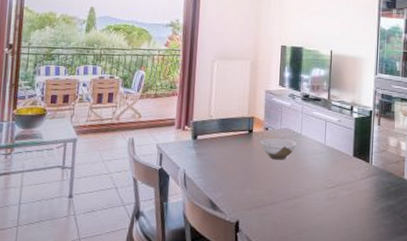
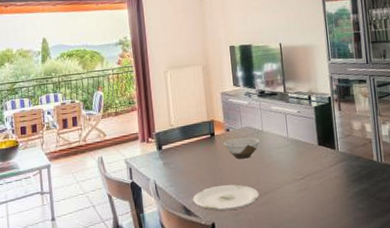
plate: none [220,183,288,210] -> present [193,184,259,211]

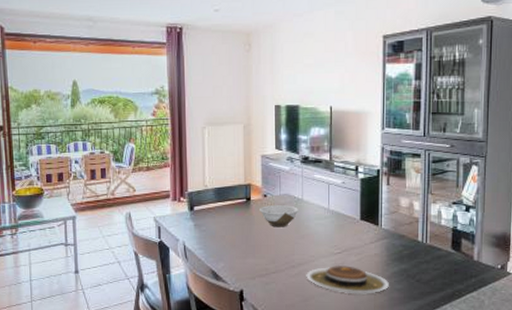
plate: present [193,184,259,211] -> none [222,252,292,279]
plate: none [273,190,352,218] -> present [306,264,389,294]

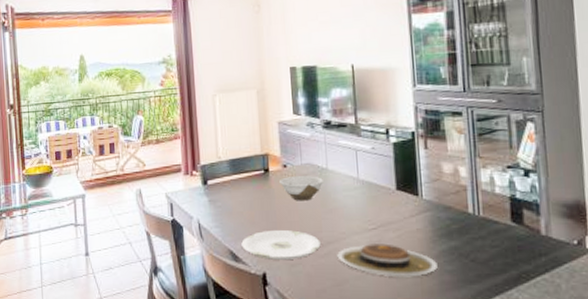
plate: none [222,252,292,279] -> present [241,229,321,260]

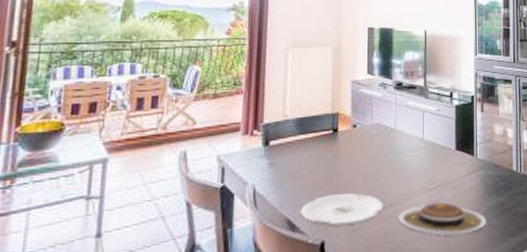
bowl: present [279,176,323,201] -> none [348,136,391,162]

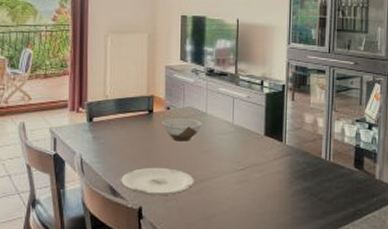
bowl: none [348,136,391,162] -> present [162,118,202,142]
plate: present [398,202,486,236] -> none [208,181,292,213]

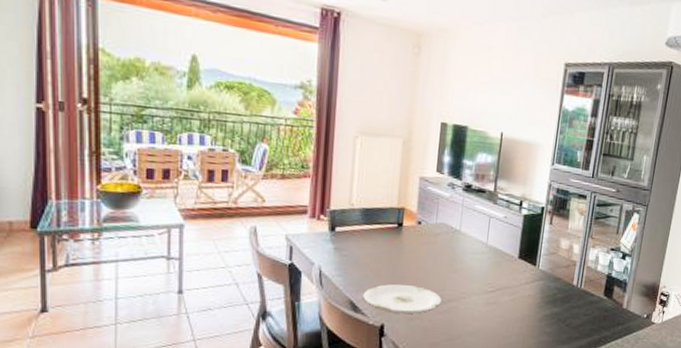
bowl: present [162,118,202,142] -> none [412,233,455,259]

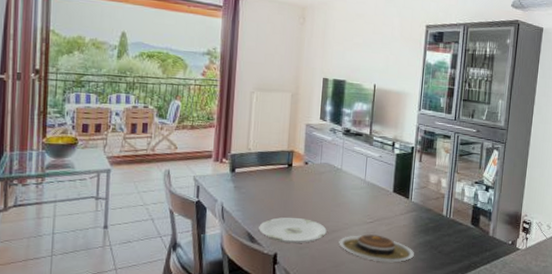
plate: none [455,304,539,336] -> present [339,233,414,263]

